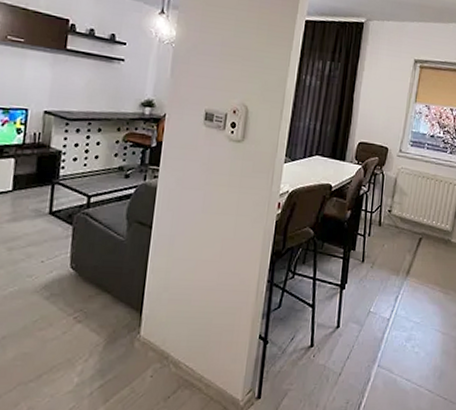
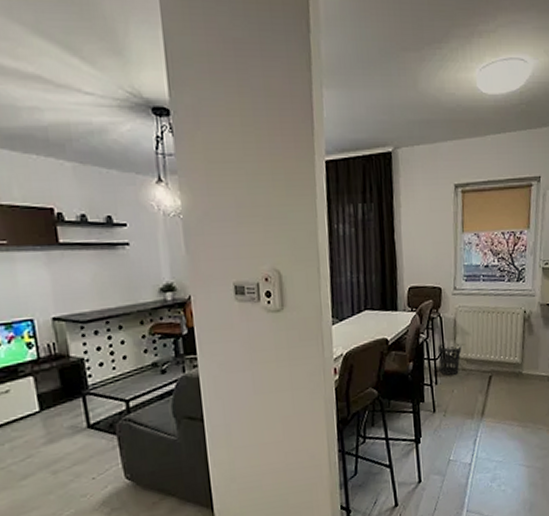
wastebasket: none [375,199,398,231] -> present [437,343,462,376]

